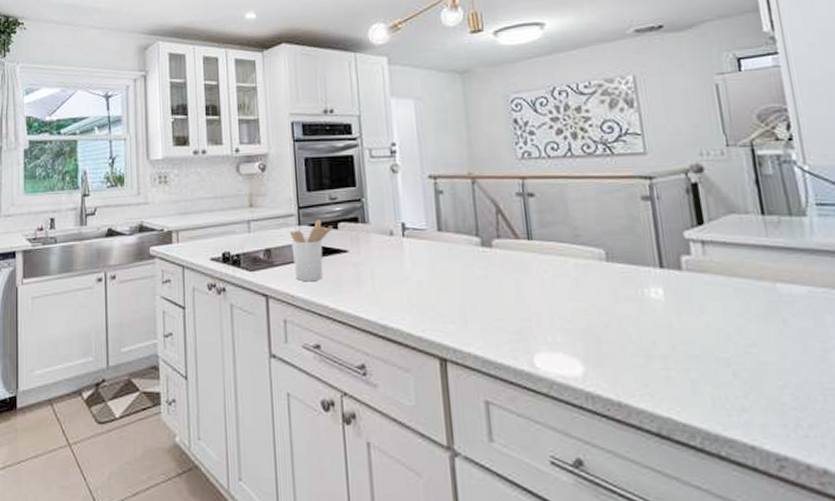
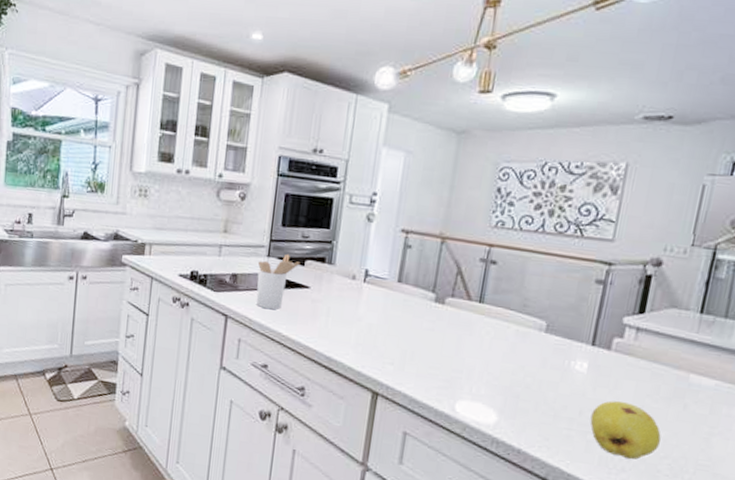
fruit: none [685,328,773,395] -> present [590,400,661,460]

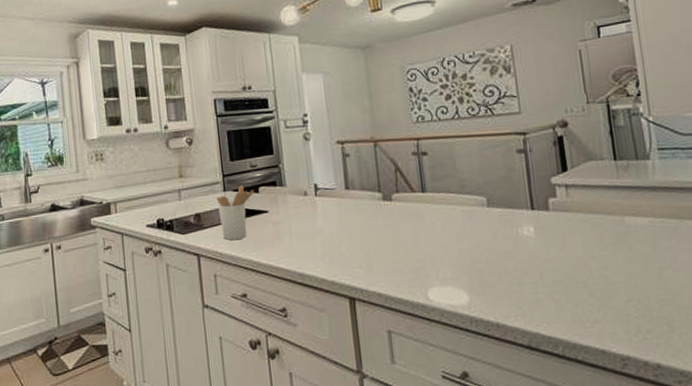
fruit: present [590,400,661,460] -> none [551,256,620,310]

